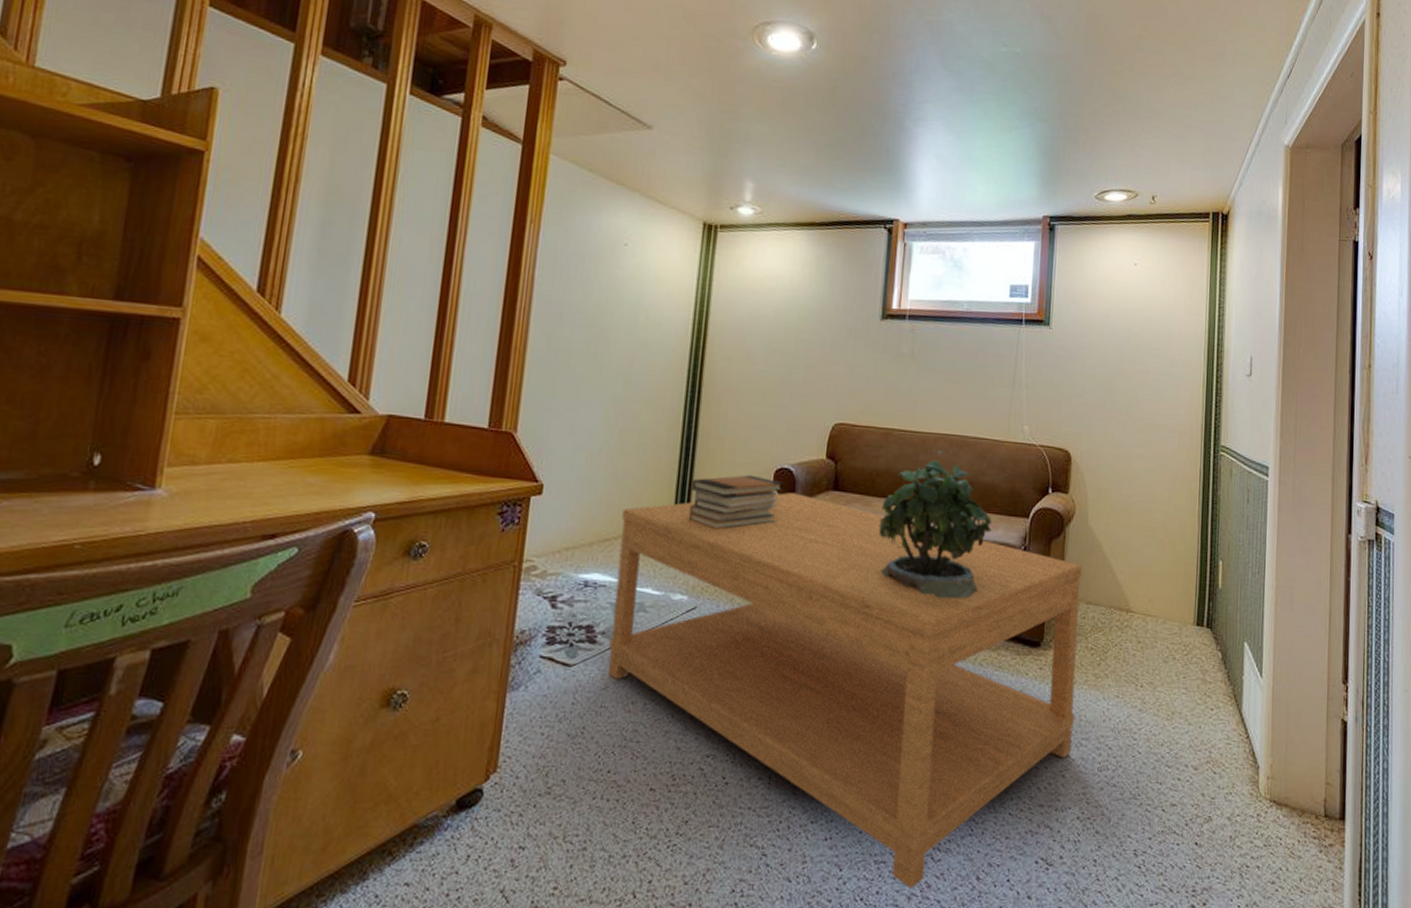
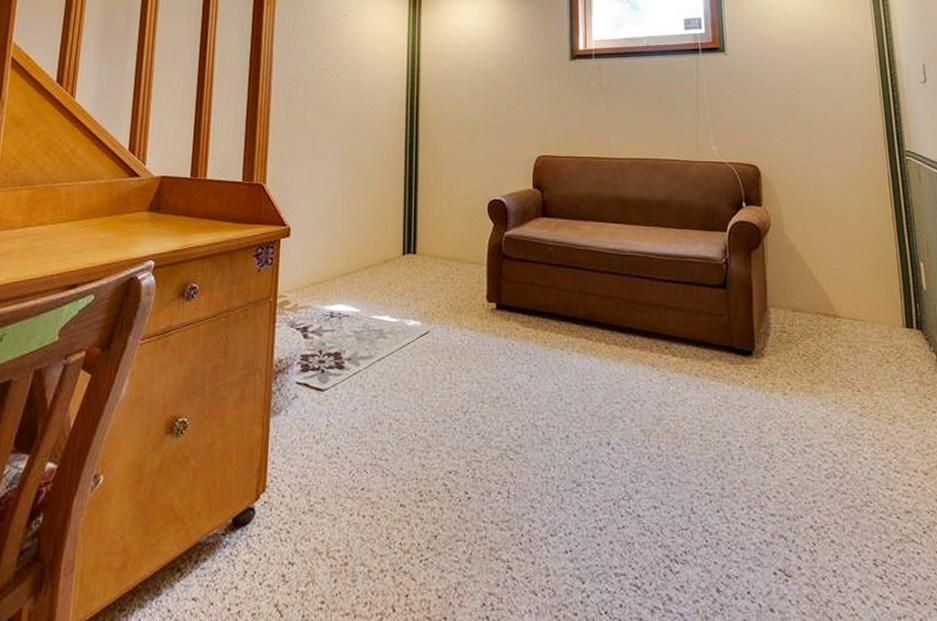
coffee table: present [607,492,1083,889] -> none [355,222,796,602]
book stack: present [688,475,783,530] -> none [416,208,497,259]
potted plant: present [878,451,992,599] -> none [587,174,693,313]

